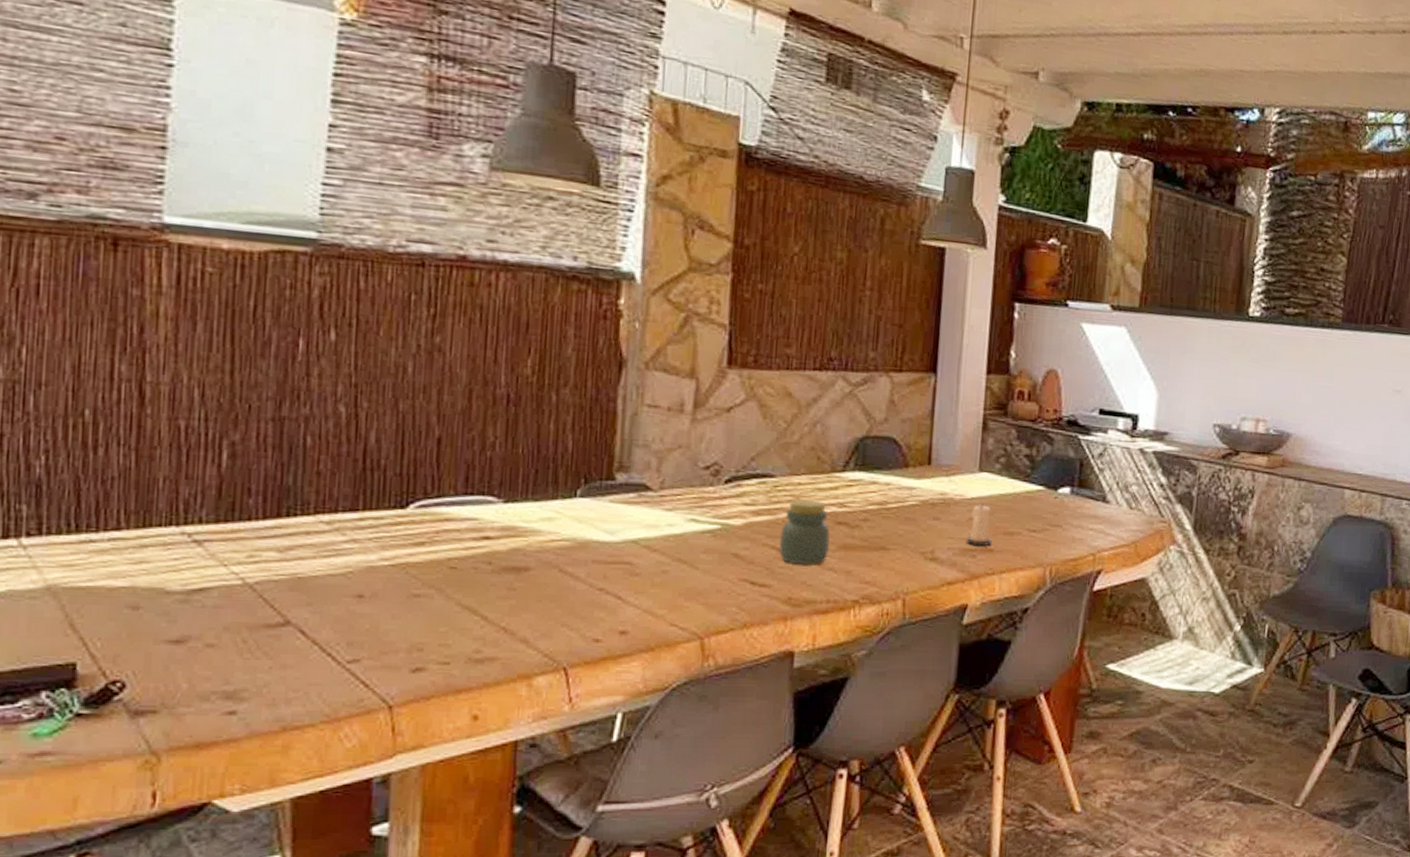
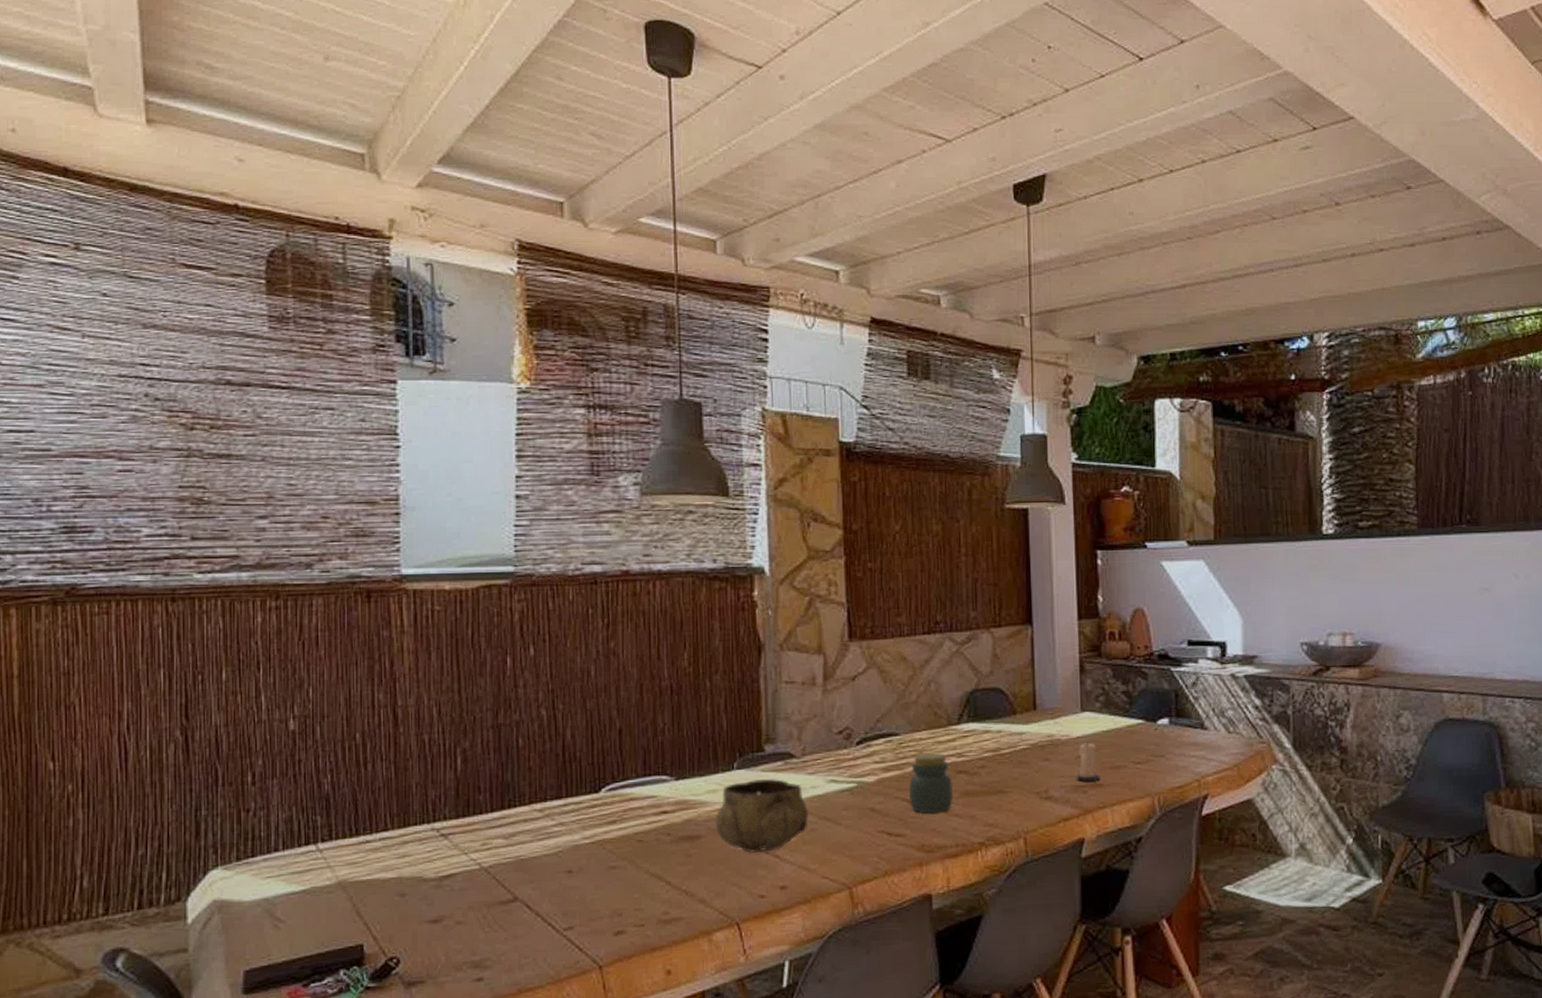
decorative bowl: none [547,510,661,593] -> present [715,778,808,854]

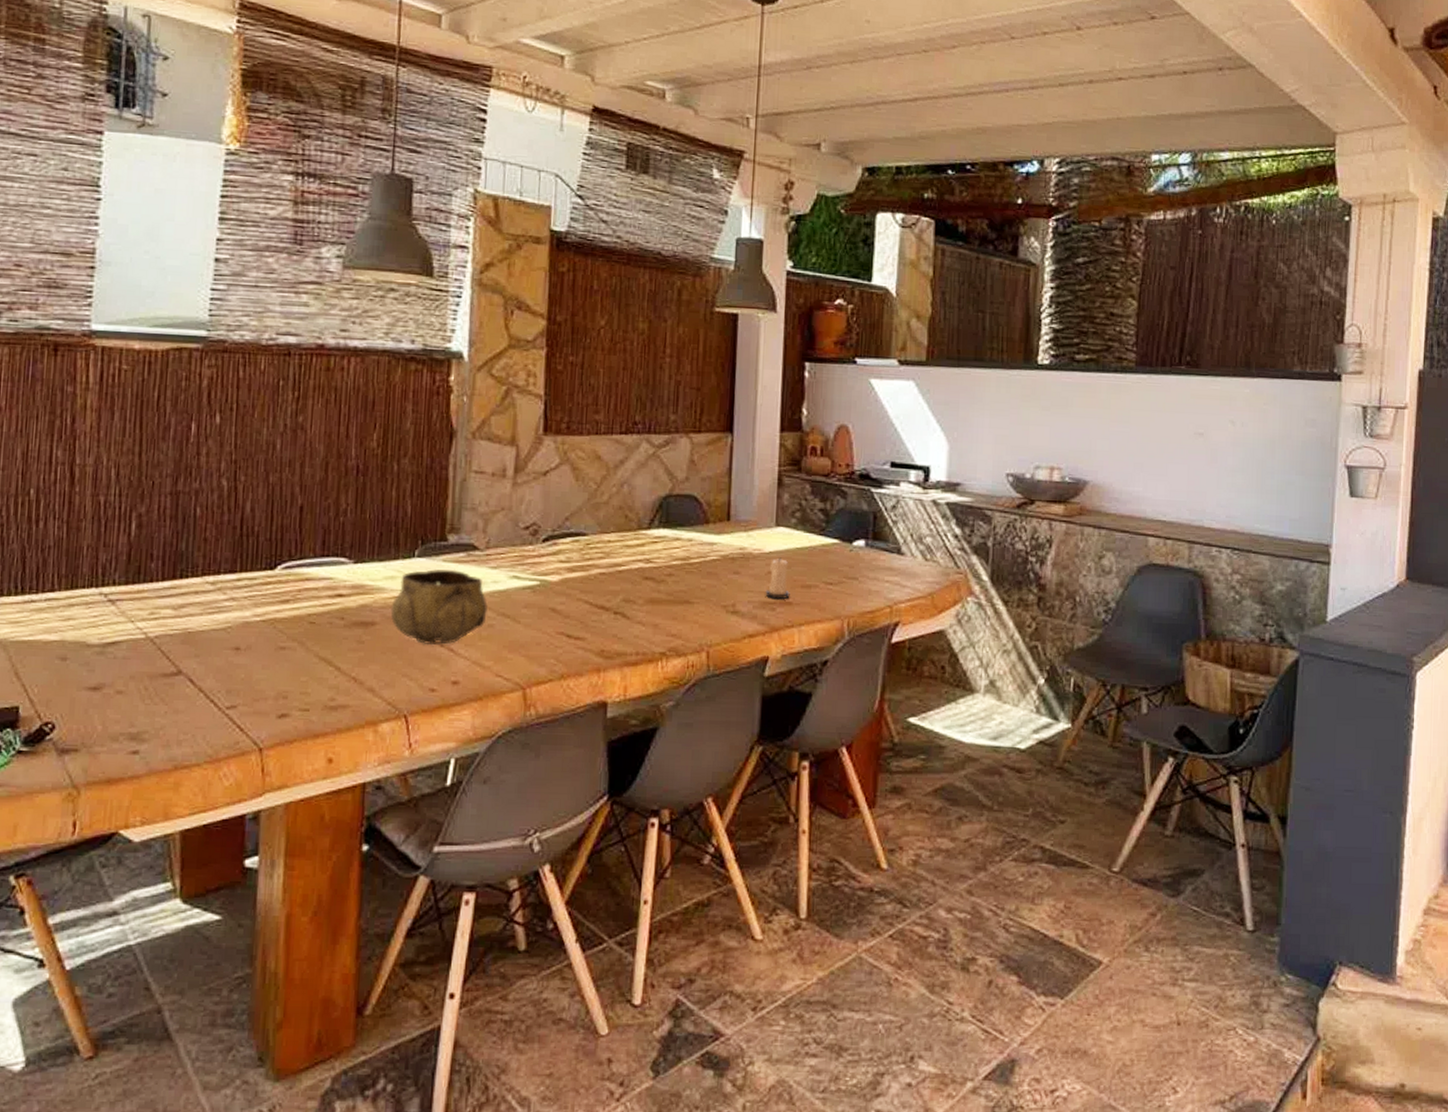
jar: present [908,753,953,813] -> none [592,556,638,618]

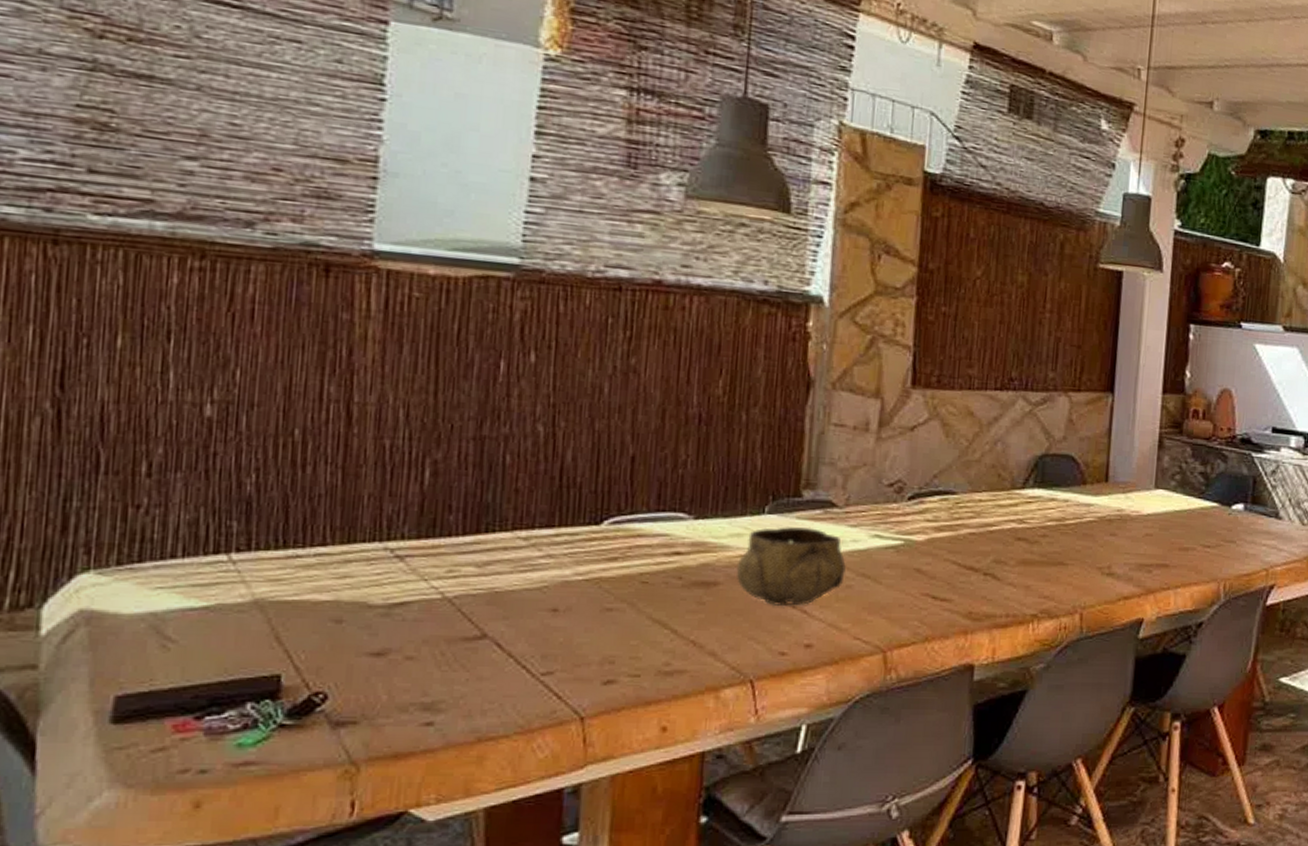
candle: present [765,557,790,599] -> none [1142,520,1167,561]

